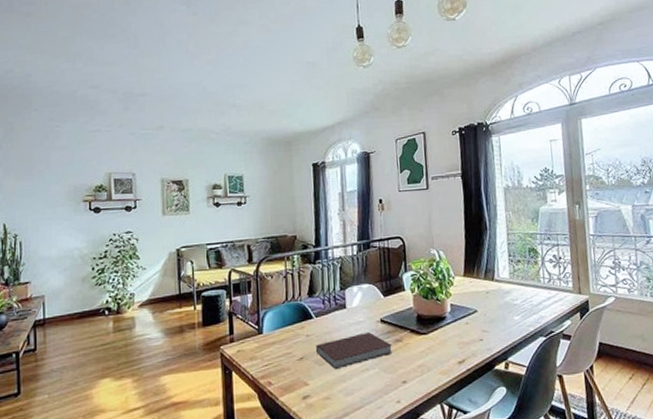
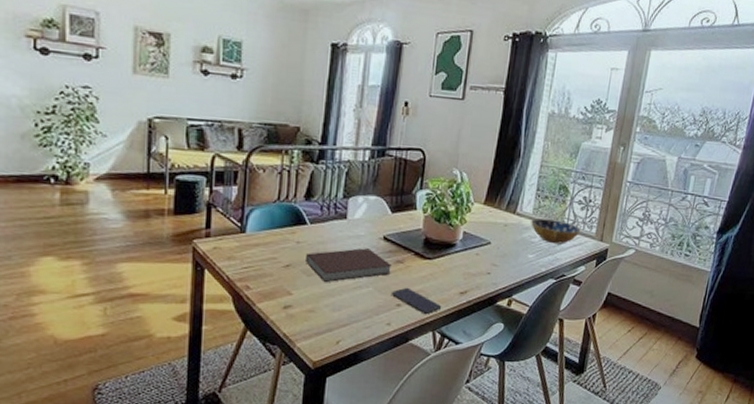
smartphone: none [395,363,445,388] -> present [390,287,442,315]
bowl: none [510,280,559,303] -> present [531,218,581,244]

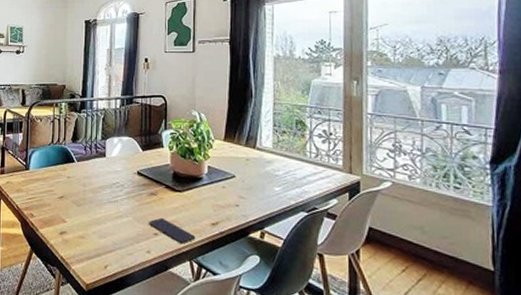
notebook: present [306,248,392,282] -> none [75,182,146,212]
bowl: present [531,218,581,244] -> none [272,152,326,177]

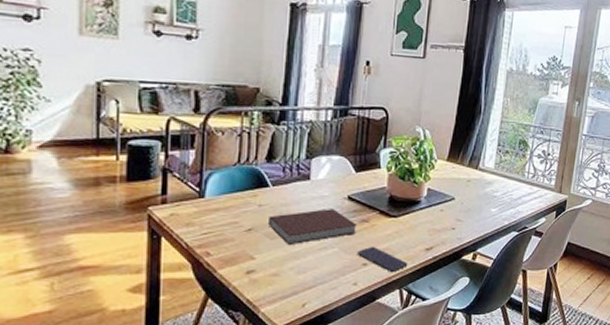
notebook: none [75,182,146,212] -> present [269,209,357,244]

